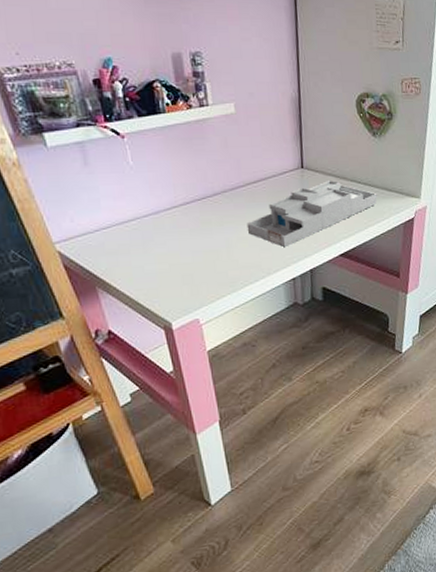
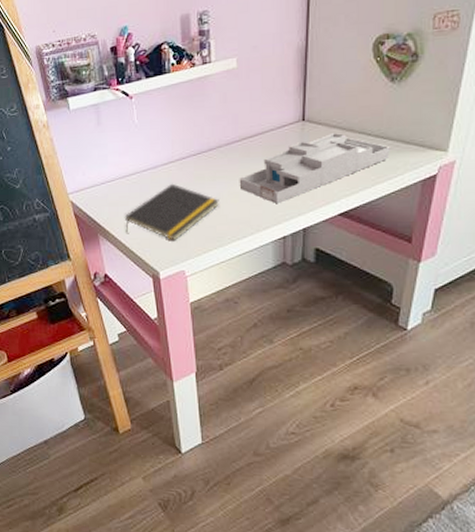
notepad: none [126,229,229,290] -> present [124,183,219,242]

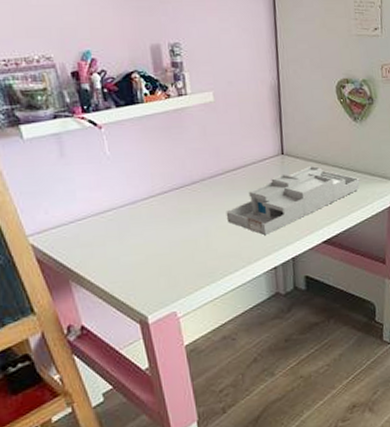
notepad: present [124,183,219,242] -> none [101,219,208,282]

